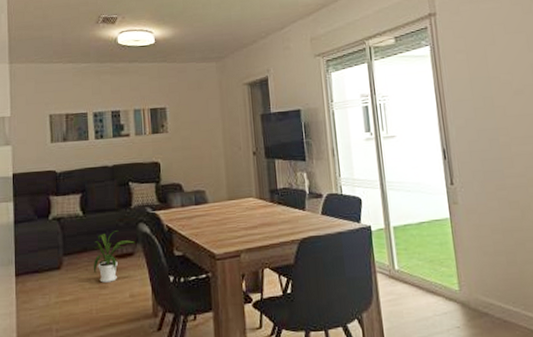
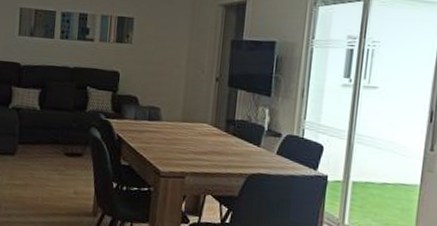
house plant: present [93,230,134,283] -> none [43,130,84,177]

